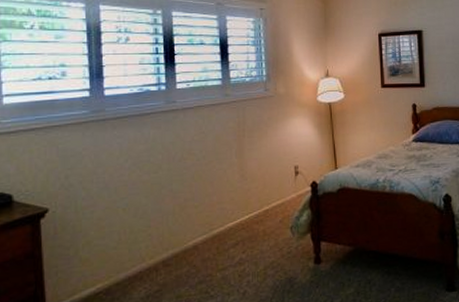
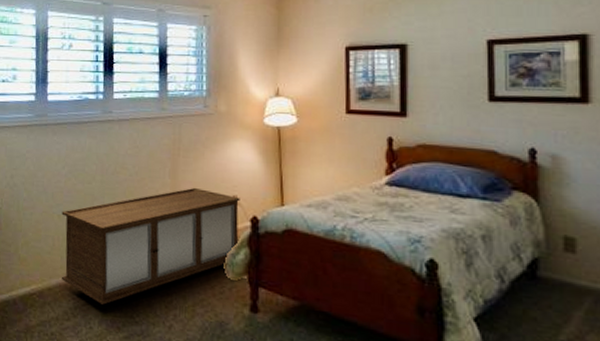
storage cabinet: none [127,163,302,287] -> present [61,187,240,305]

